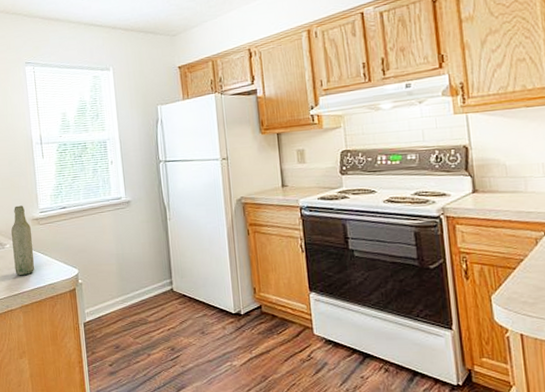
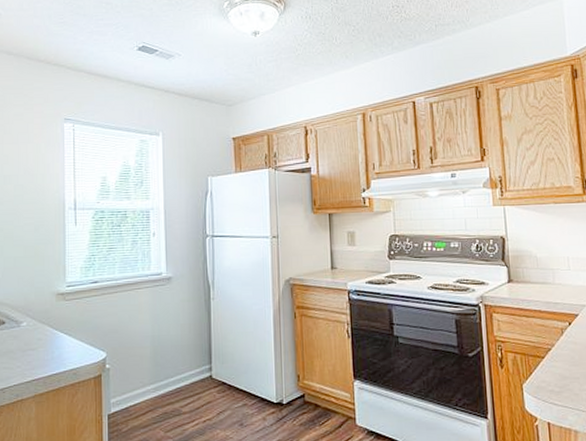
bottle: present [11,205,34,276] -> none [30,277,55,360]

